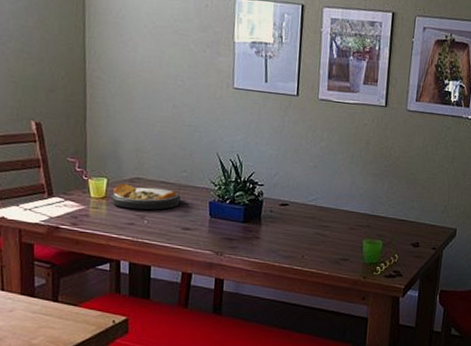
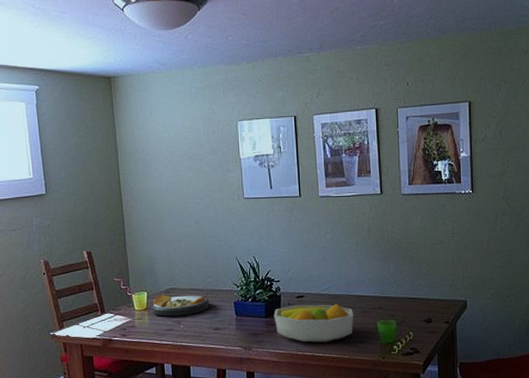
fruit bowl: none [252,213,340,256] -> present [274,303,354,343]

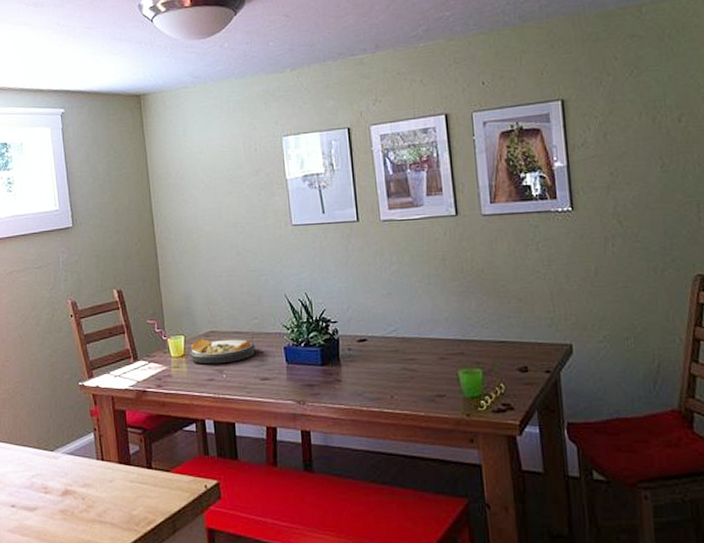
fruit bowl: present [274,303,354,343] -> none [331,348,430,396]

